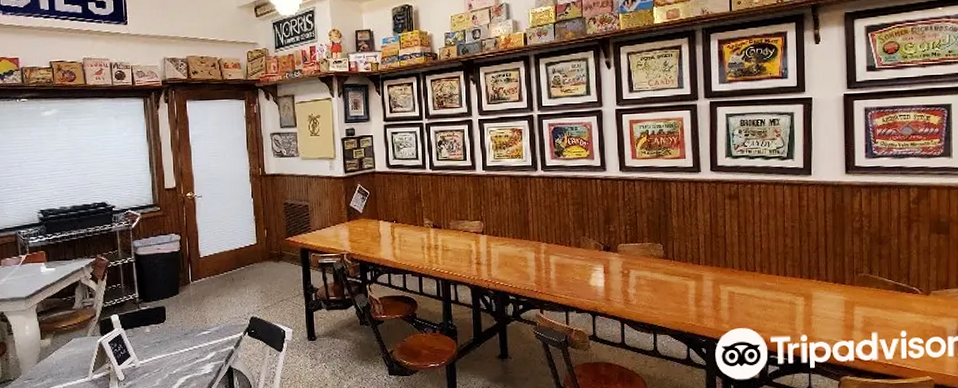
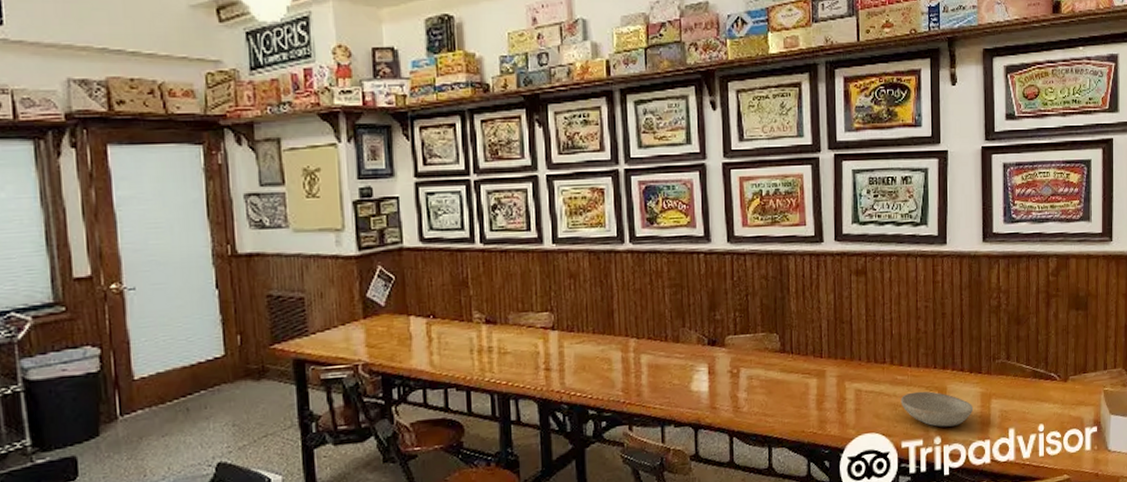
bowl: none [769,296,838,327] -> present [900,391,974,427]

